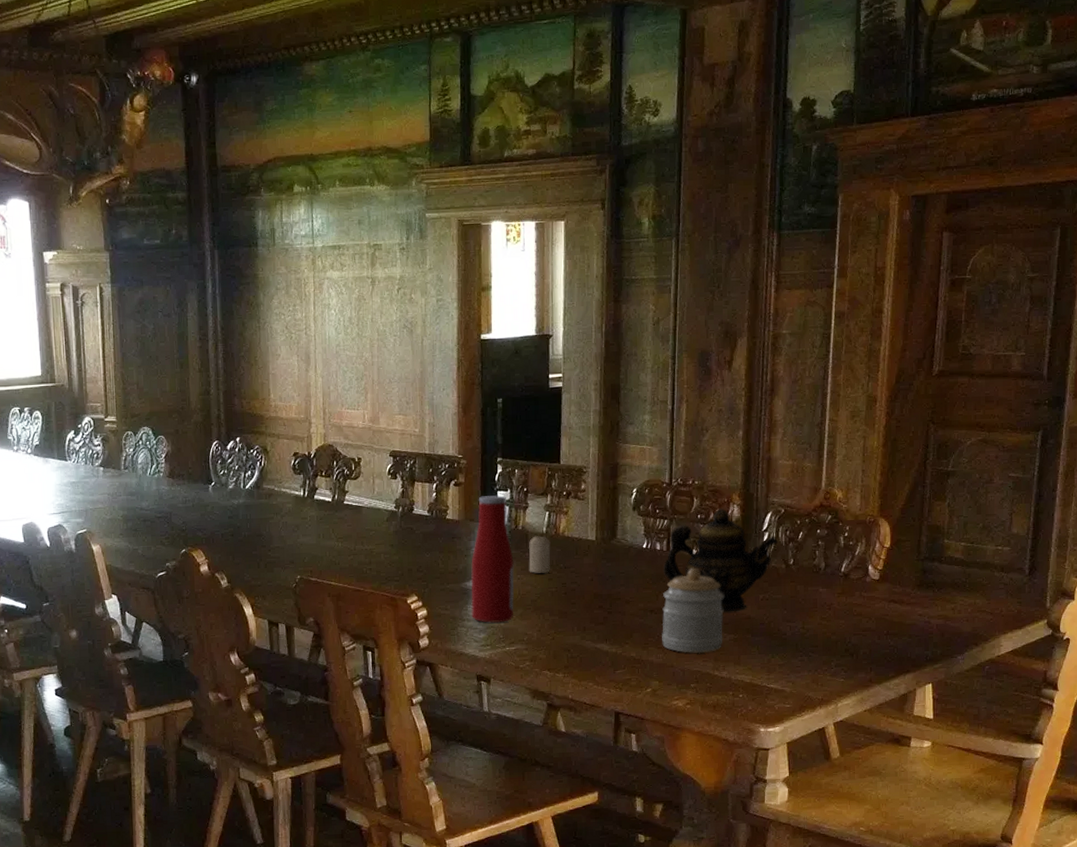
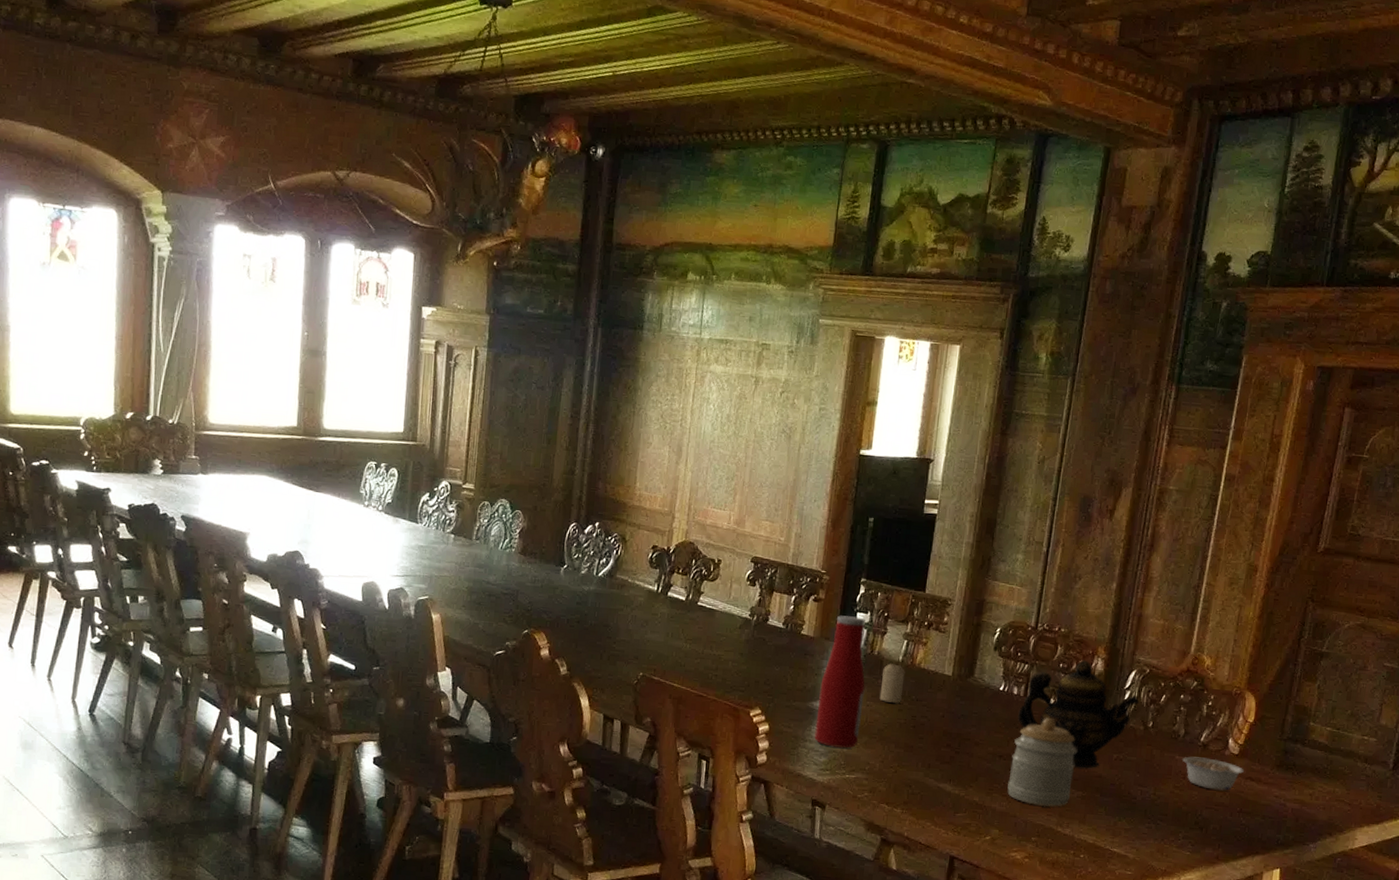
legume: none [826,586,886,617] -> present [1182,756,1244,791]

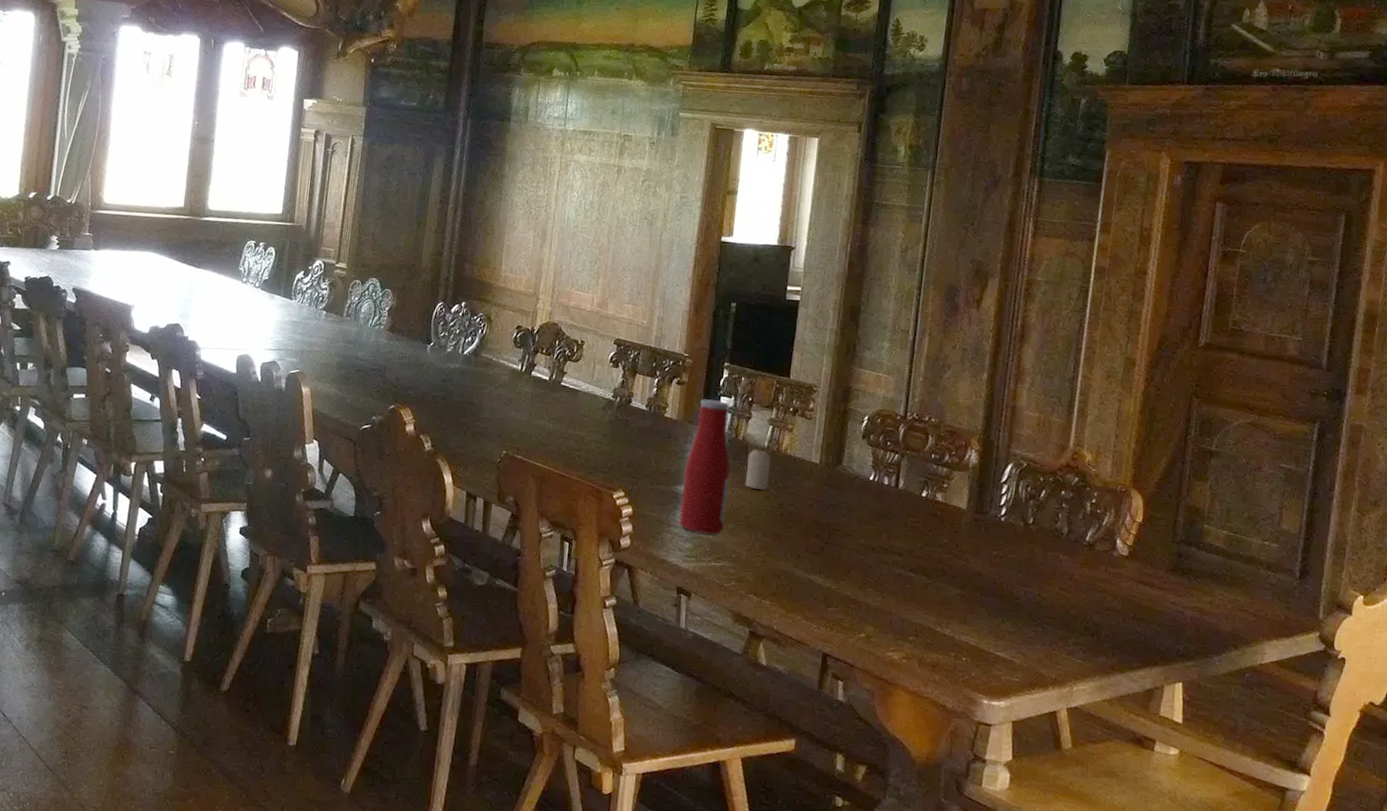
jar: present [1007,718,1078,807] -> none [881,511,954,605]
teapot: present [1017,660,1140,768] -> none [889,451,1018,565]
legume: present [1182,756,1244,791] -> none [1067,556,1135,595]

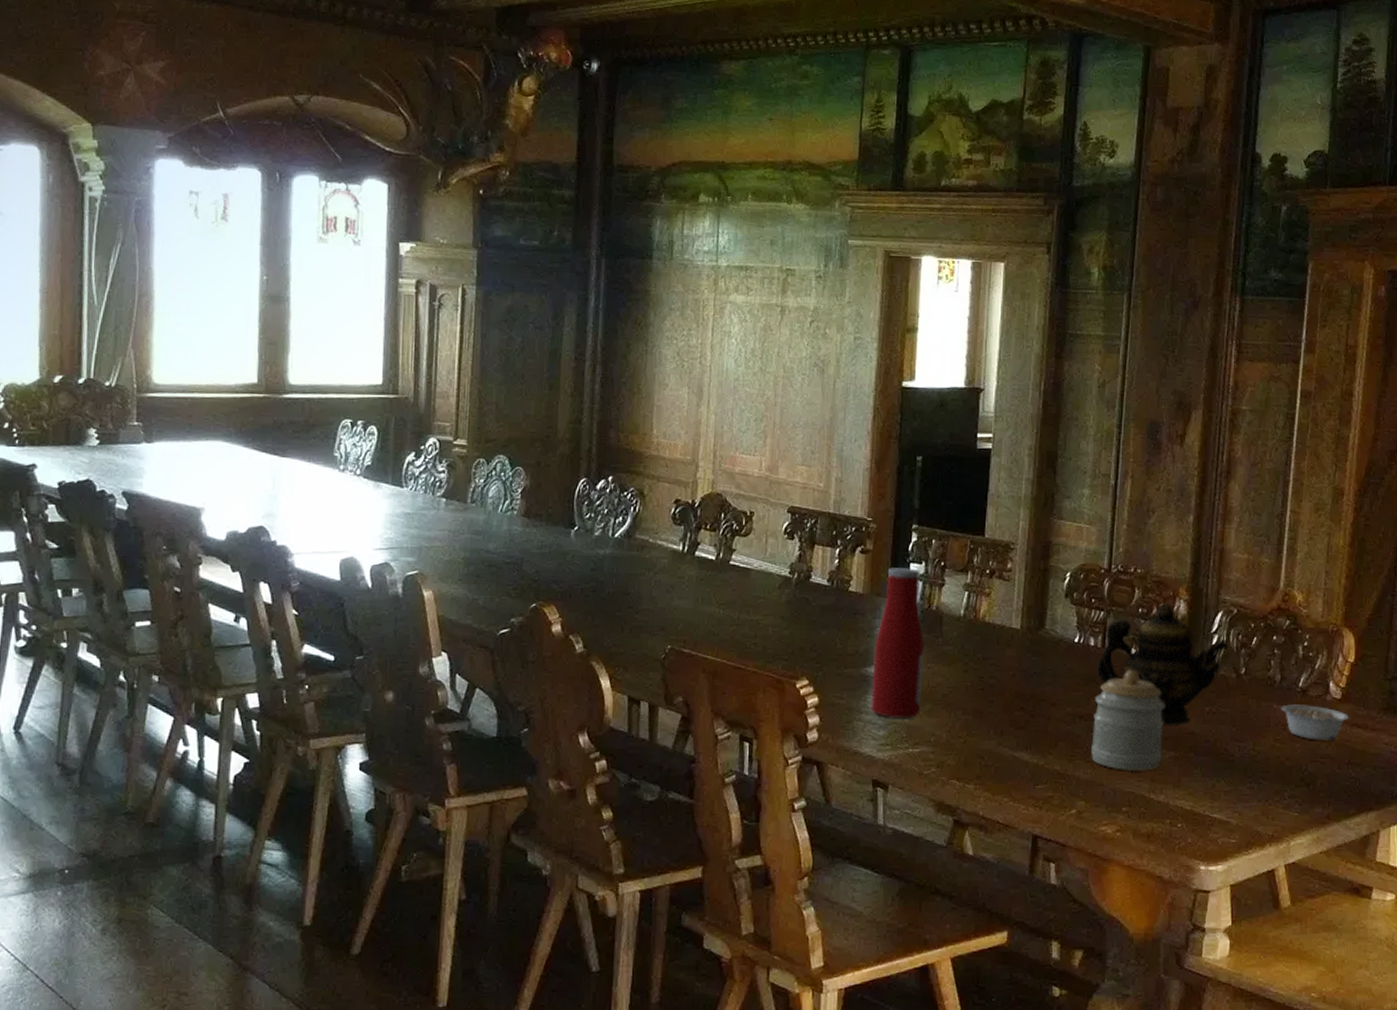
candle: present [745,448,771,490] -> none [941,618,968,663]
jar: none [881,511,954,605] -> present [1091,671,1166,772]
teapot: none [889,451,1018,565] -> present [1096,603,1229,725]
legume: none [1067,556,1135,595] -> present [1281,704,1349,741]

